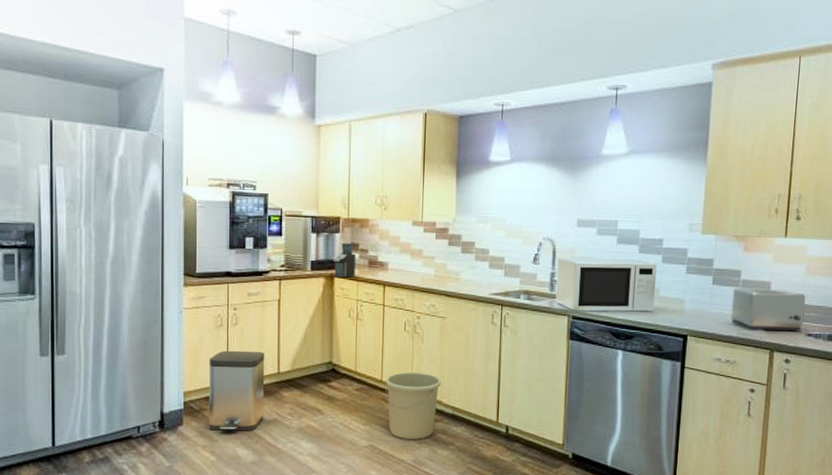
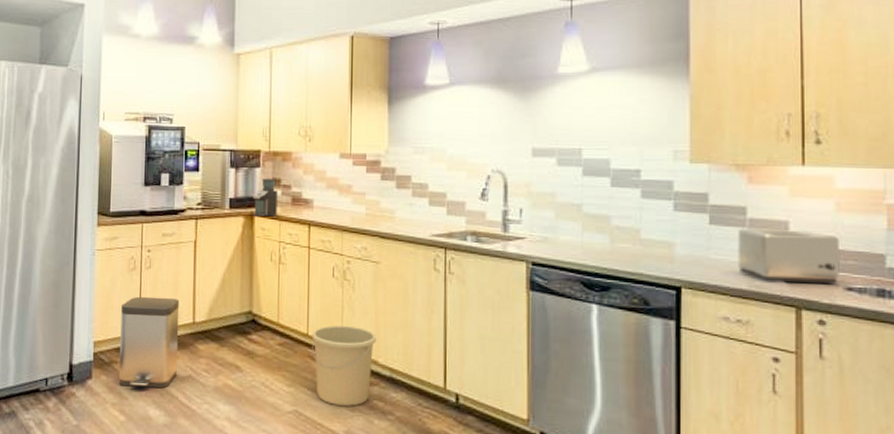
microwave: present [555,257,658,312] -> none [510,192,636,257]

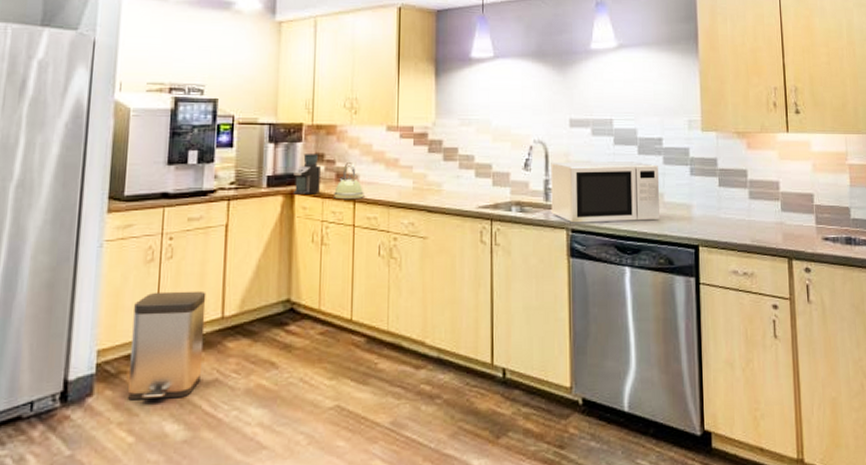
kettle: none [289,186,319,223] -> present [332,161,364,200]
bucket: present [311,325,377,406] -> none [355,307,425,395]
microwave: none [510,192,636,257] -> present [551,161,660,223]
toaster: present [737,228,840,285] -> none [741,189,819,237]

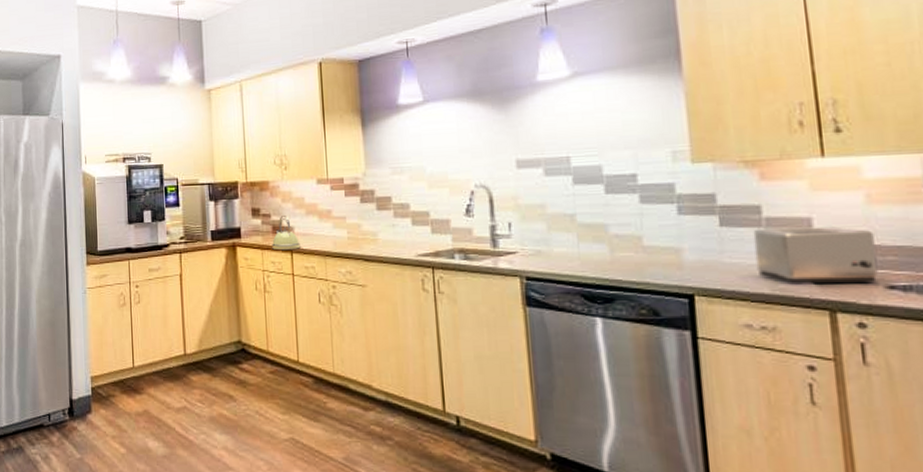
pedal bin: present [128,290,207,401] -> none [115,331,173,420]
coffee grinder: present [293,154,320,196] -> none [234,209,259,248]
microwave: present [551,161,660,223] -> none [496,202,638,271]
toaster: none [741,189,819,237] -> present [753,226,879,285]

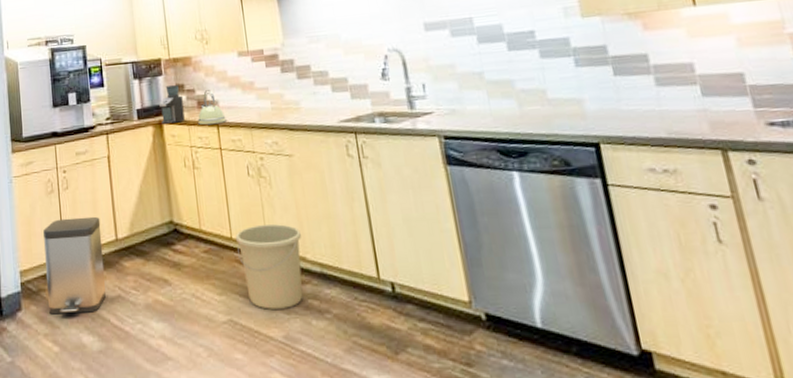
pedal bin: none [115,331,173,420] -> present [43,216,106,315]
coffee grinder: none [234,209,259,248] -> present [159,85,185,125]
bucket: none [302,352,370,432] -> present [235,224,303,310]
toaster: present [753,226,879,285] -> none [644,70,759,127]

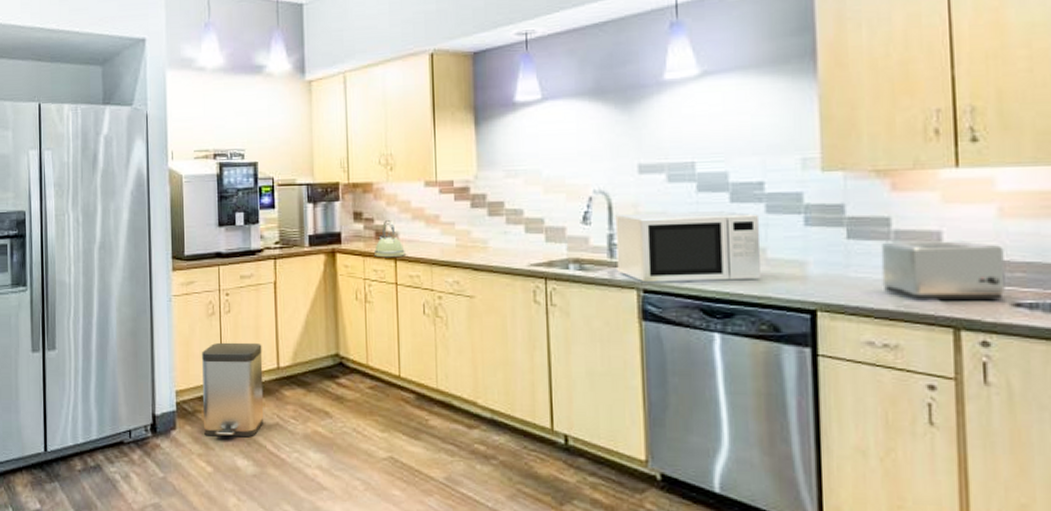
coffee grinder: present [159,85,185,125] -> none [334,212,360,254]
bucket: present [235,224,303,310] -> none [403,366,475,451]
microwave: none [410,58,545,130] -> present [615,211,762,283]
toaster: none [644,70,759,127] -> present [881,241,1006,301]

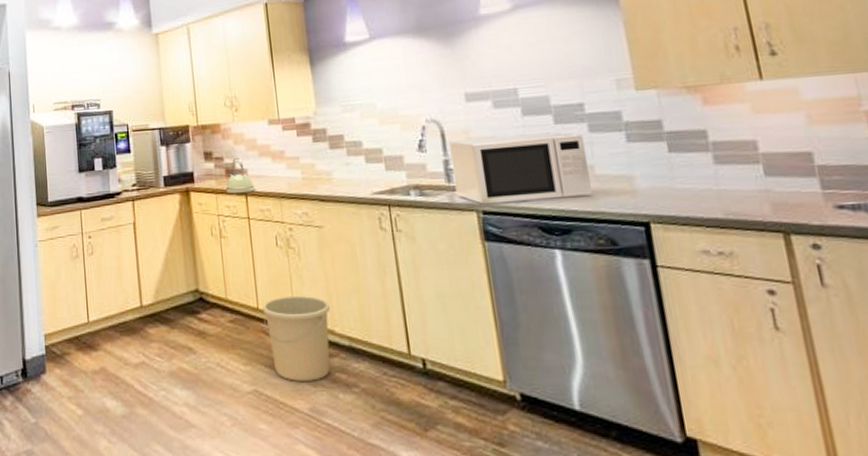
pedal bin: present [202,342,264,438] -> none [68,282,130,378]
bucket: none [403,366,475,451] -> present [261,296,331,381]
toaster: present [881,241,1006,301] -> none [701,148,827,208]

